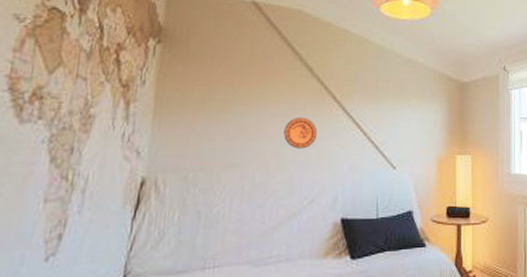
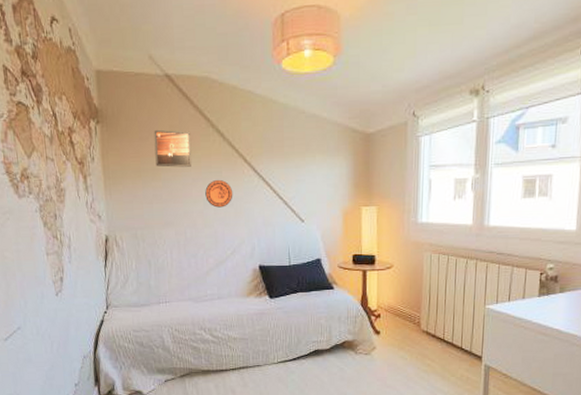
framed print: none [226,57,275,101] -> present [154,129,192,167]

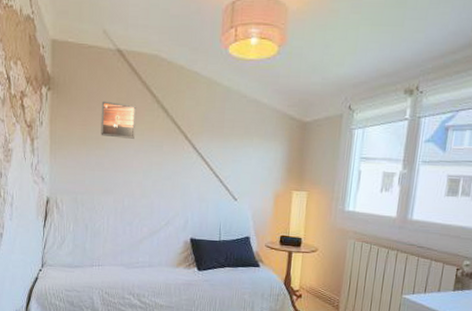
decorative plate: present [205,179,233,208] -> none [145,153,172,180]

